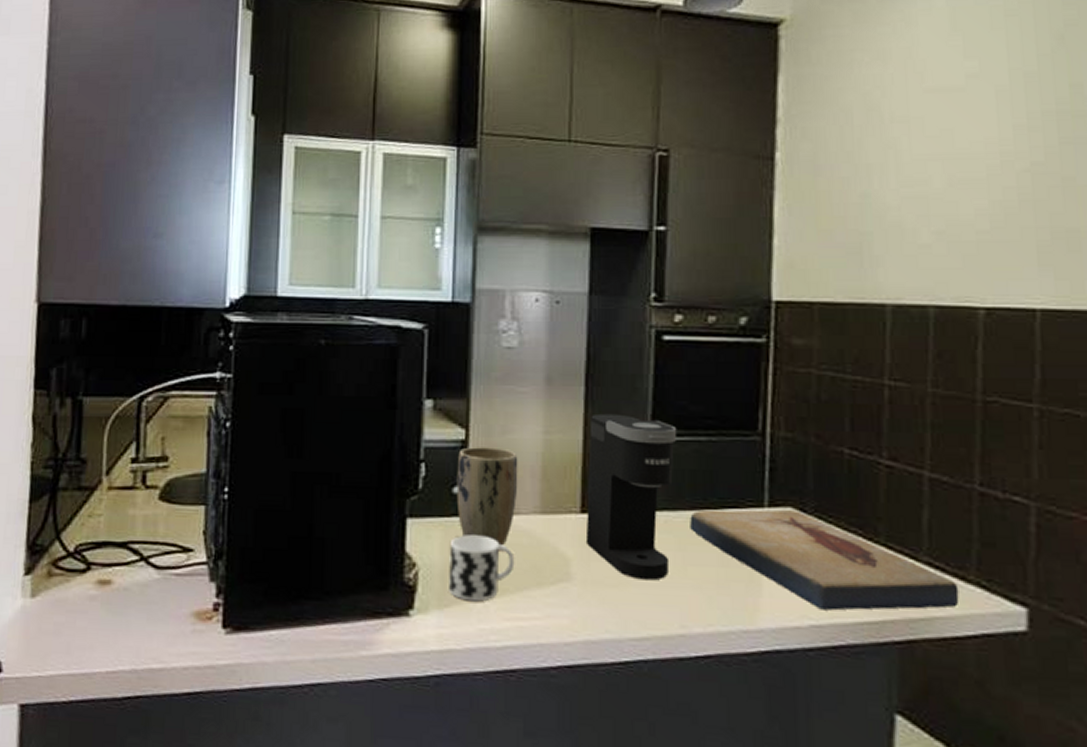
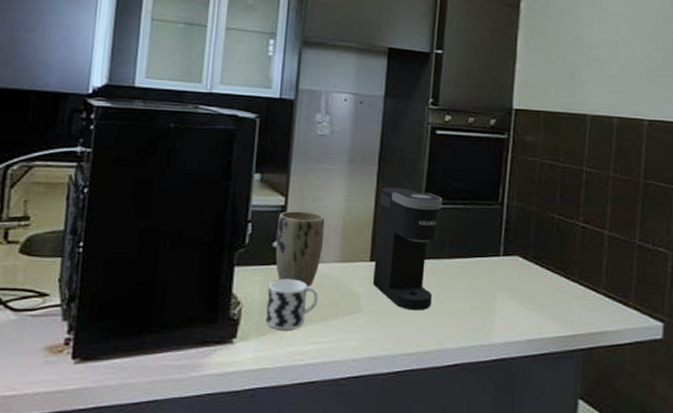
fish fossil: present [690,509,960,611] -> none [448,258,623,329]

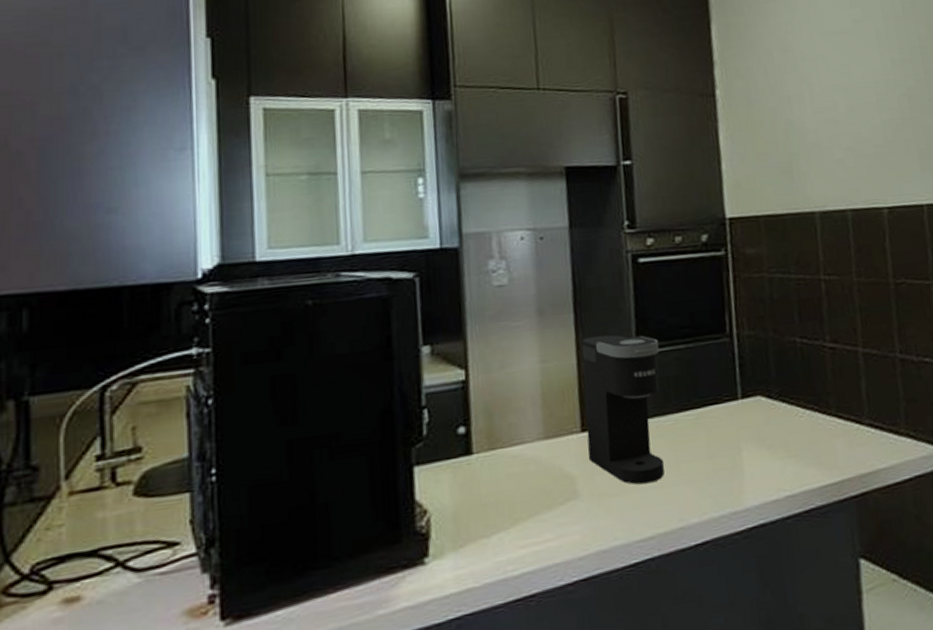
cup: present [266,279,318,330] -> none [459,470,525,537]
plant pot: present [275,211,325,287] -> none [460,382,521,478]

